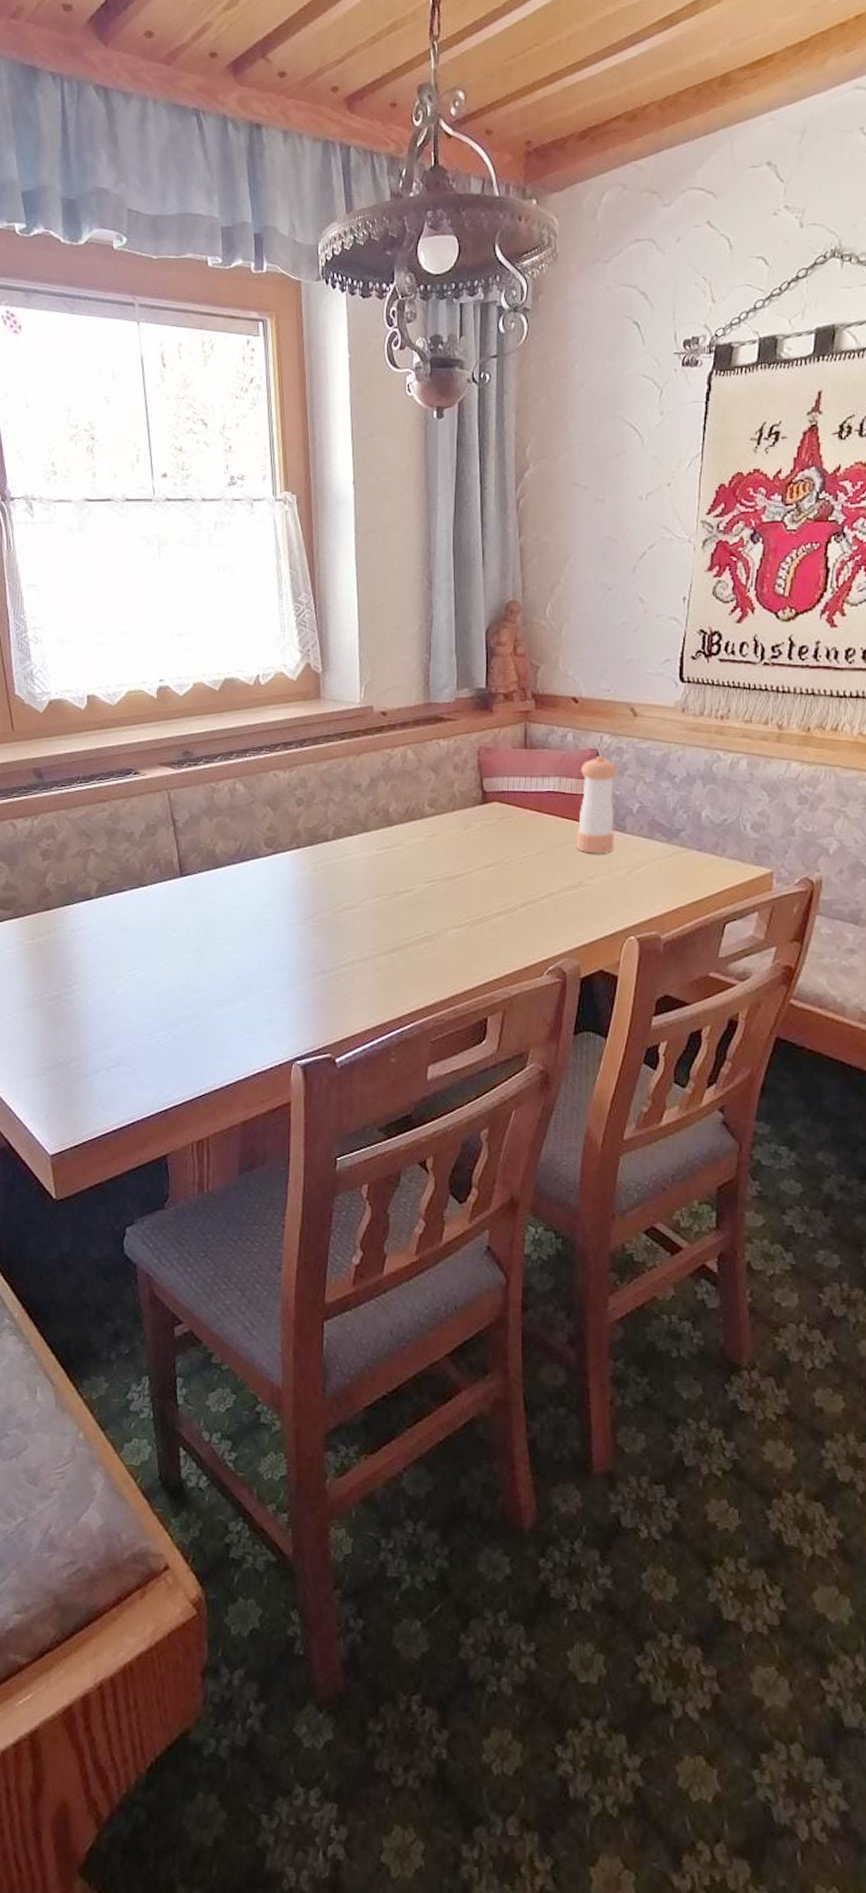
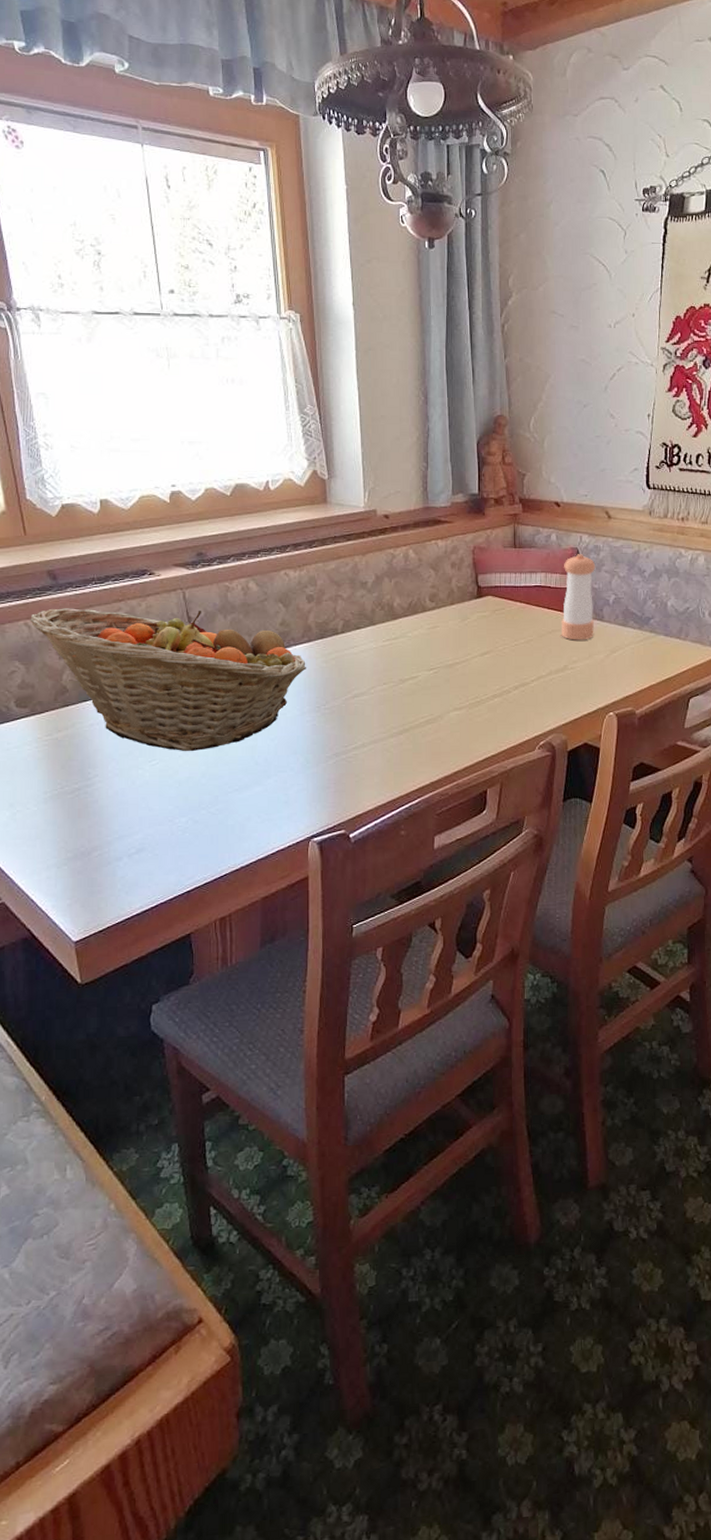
fruit basket: none [15,808,294,961] -> present [30,608,306,751]

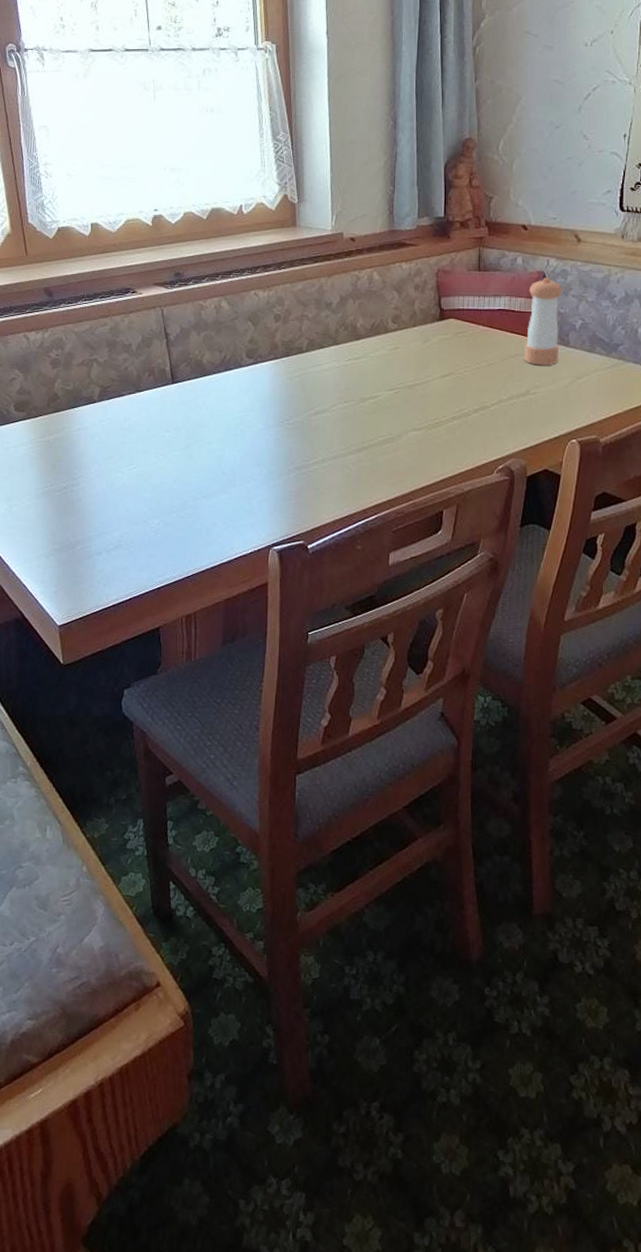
fruit basket: present [30,608,306,751] -> none [29,322,272,458]

